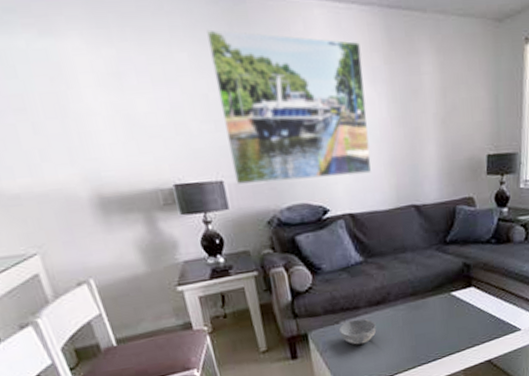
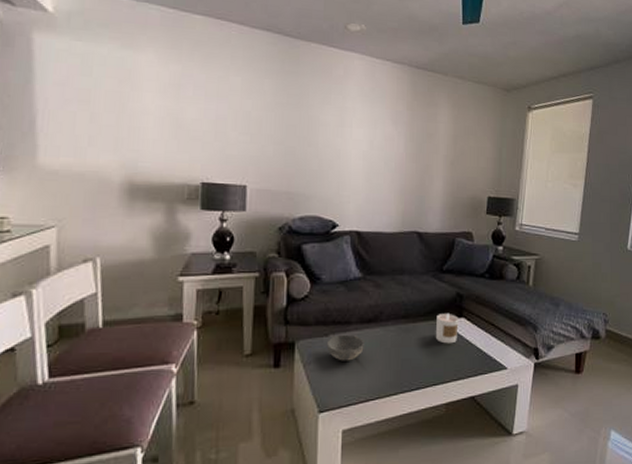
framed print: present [207,29,372,186] -> none [258,63,388,198]
candle: none [445,284,469,315] -> present [435,312,459,344]

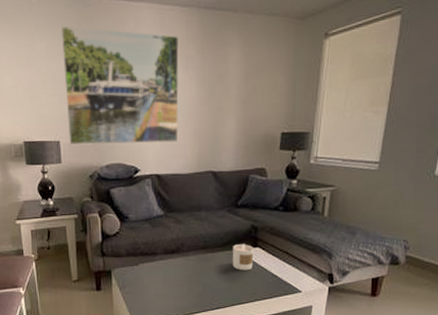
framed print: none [258,63,388,198] -> present [61,26,179,146]
bowl: present [326,334,364,361] -> none [137,263,169,286]

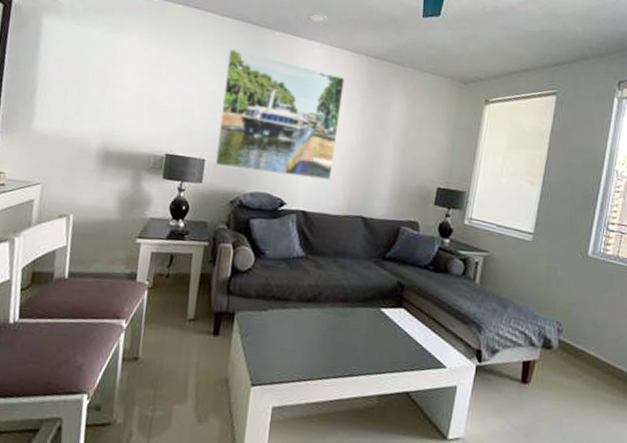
candle: present [232,243,254,271] -> none [372,301,398,334]

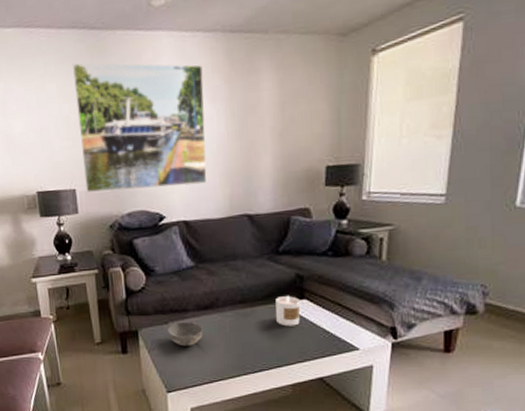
bowl: none [264,310,301,338] -> present [166,321,203,346]
candle: none [372,301,398,334] -> present [275,295,301,327]

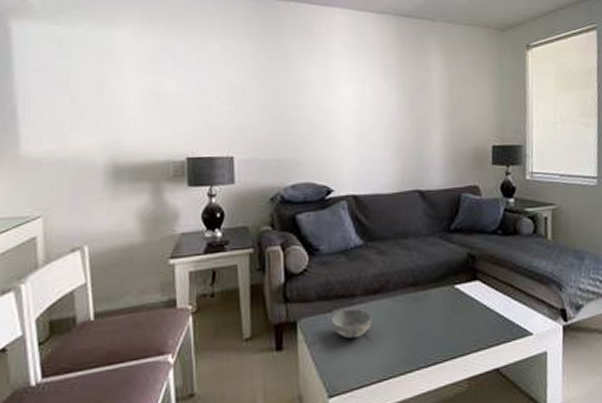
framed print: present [73,62,208,194] -> none [241,27,378,162]
candle: present [275,295,301,327] -> none [448,276,474,311]

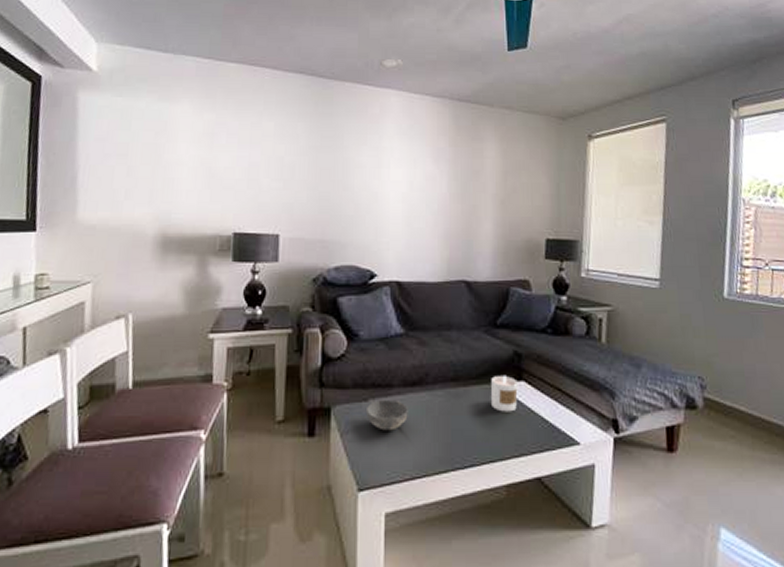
candle: none [448,276,474,311] -> present [490,375,518,412]

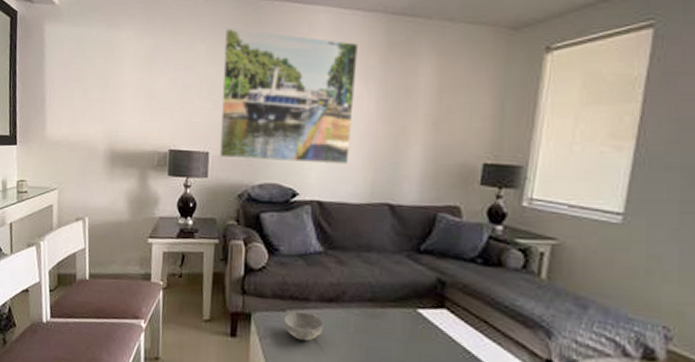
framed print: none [291,106,428,244] -> present [219,28,358,165]
candle: present [490,375,518,412] -> none [408,301,439,338]

